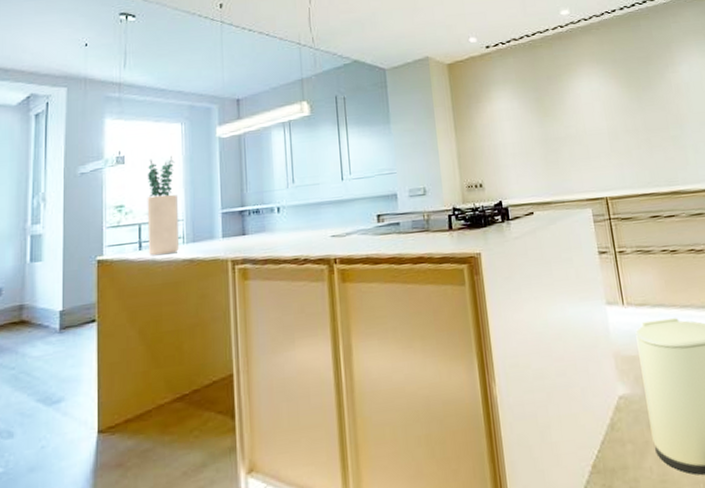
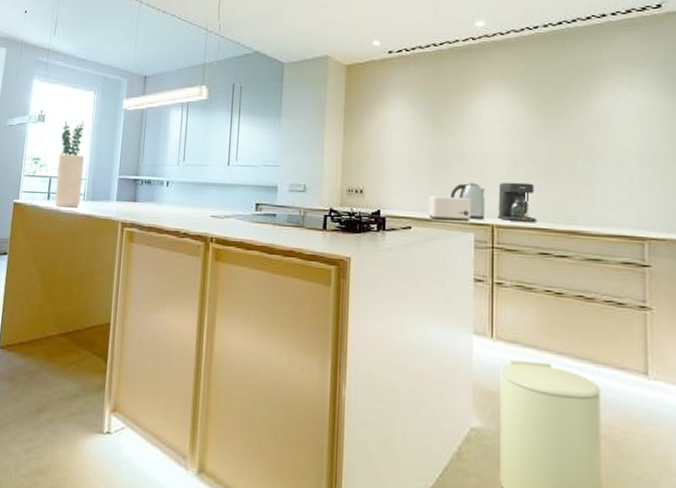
toaster: none [545,175,586,202] -> present [429,195,472,221]
kettle: none [564,161,599,196] -> present [451,183,485,221]
coffee maker: none [606,153,643,192] -> present [498,182,536,223]

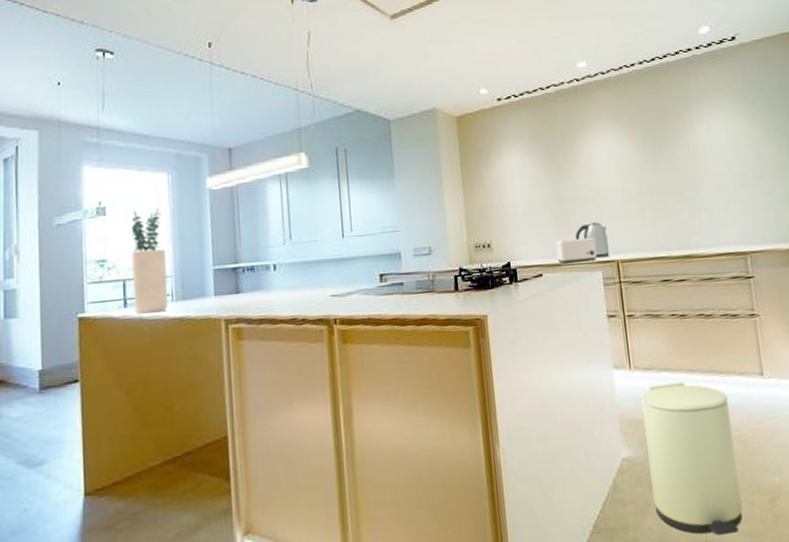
coffee maker: present [498,182,536,223] -> none [619,215,655,255]

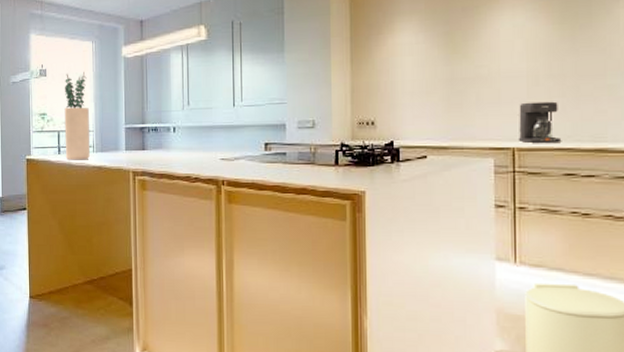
toaster: present [556,237,597,264] -> none [445,121,490,147]
kettle: present [575,222,610,259] -> none [468,106,505,145]
coffee maker: none [619,215,655,255] -> present [519,101,560,144]

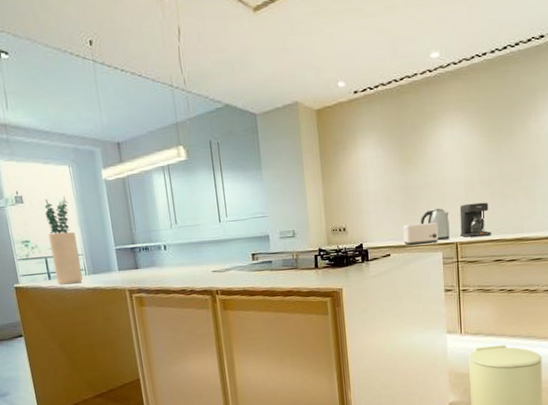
toaster: none [445,121,490,147] -> present [403,222,439,245]
kettle: none [468,106,505,145] -> present [421,208,450,241]

